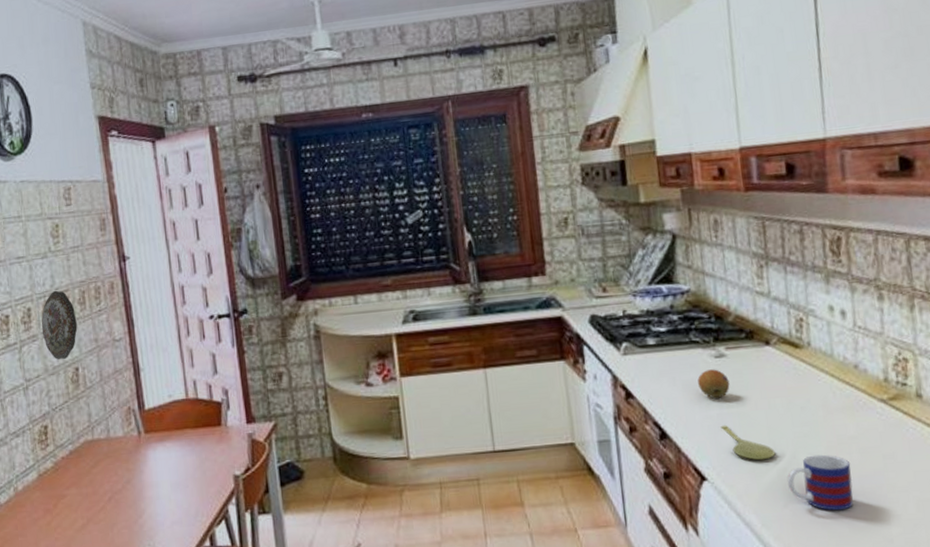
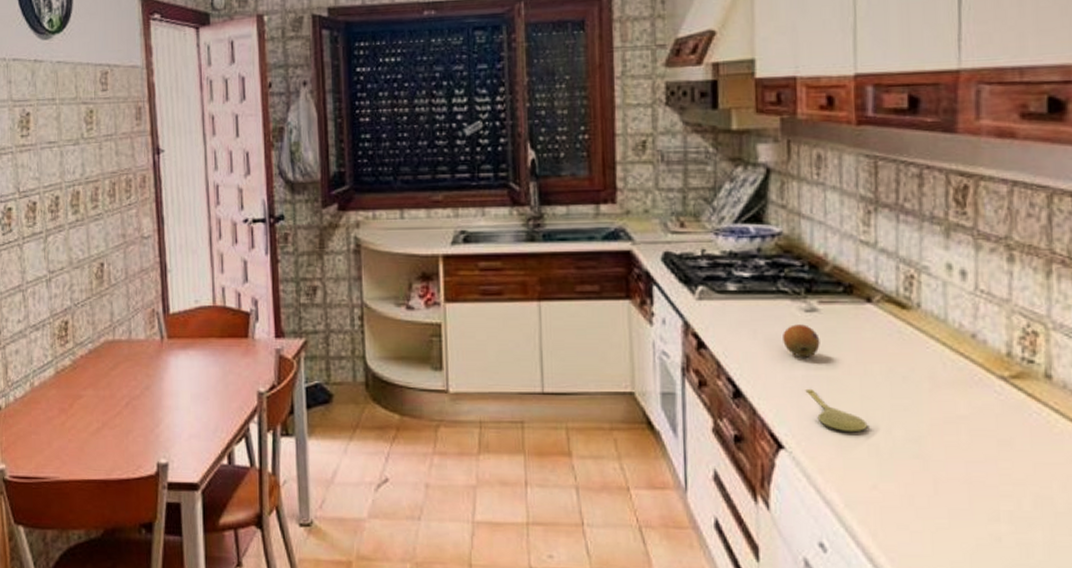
decorative plate: present [41,290,78,359] -> none [68,179,105,253]
mug: present [787,454,853,511] -> none [879,432,958,499]

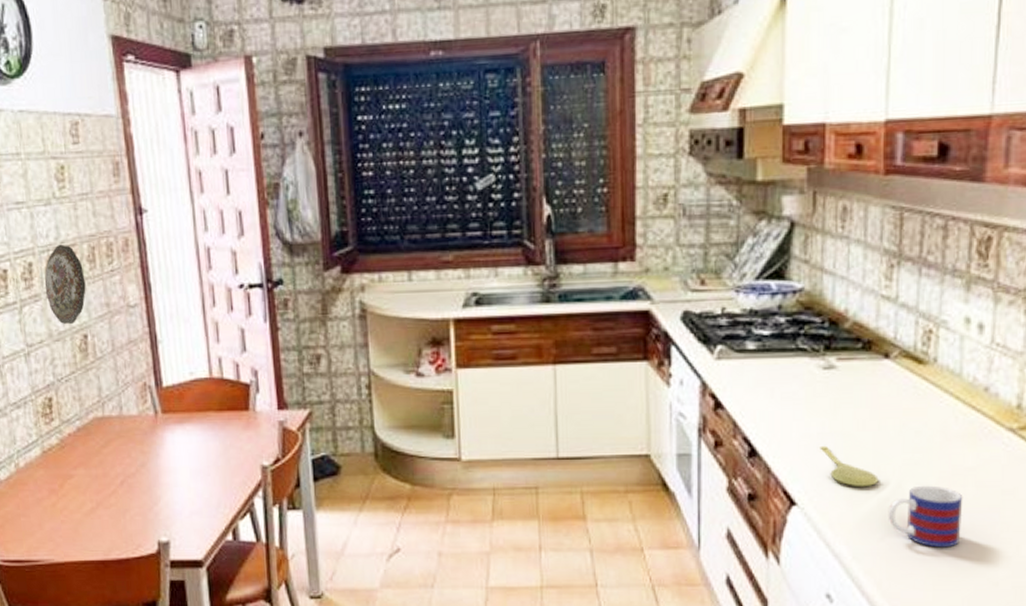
decorative plate: none [68,179,105,253] -> present [44,244,86,324]
fruit: present [783,324,820,358] -> none [800,382,837,415]
mug: none [879,432,958,499] -> present [888,485,963,548]

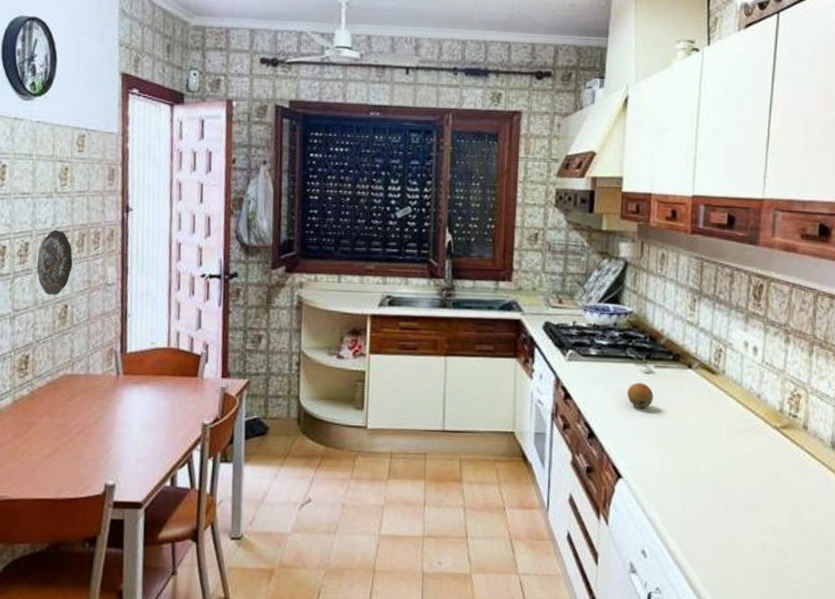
fruit: none [800,382,837,415] -> present [627,383,654,409]
spoon: present [820,445,879,486] -> none [640,432,682,466]
mug: present [888,485,963,548] -> none [688,467,742,517]

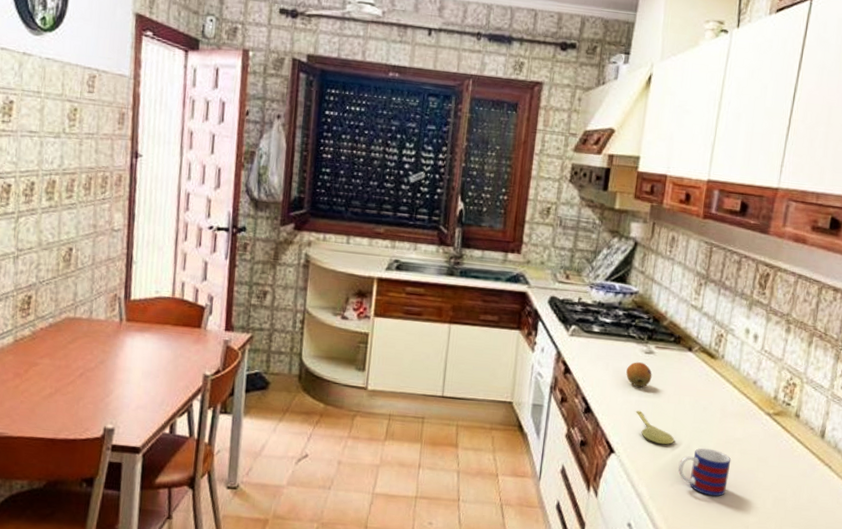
decorative plate: present [36,229,73,295] -> none [42,170,79,237]
spoon: none [640,432,682,466] -> present [636,410,675,444]
mug: none [688,467,742,517] -> present [678,448,731,497]

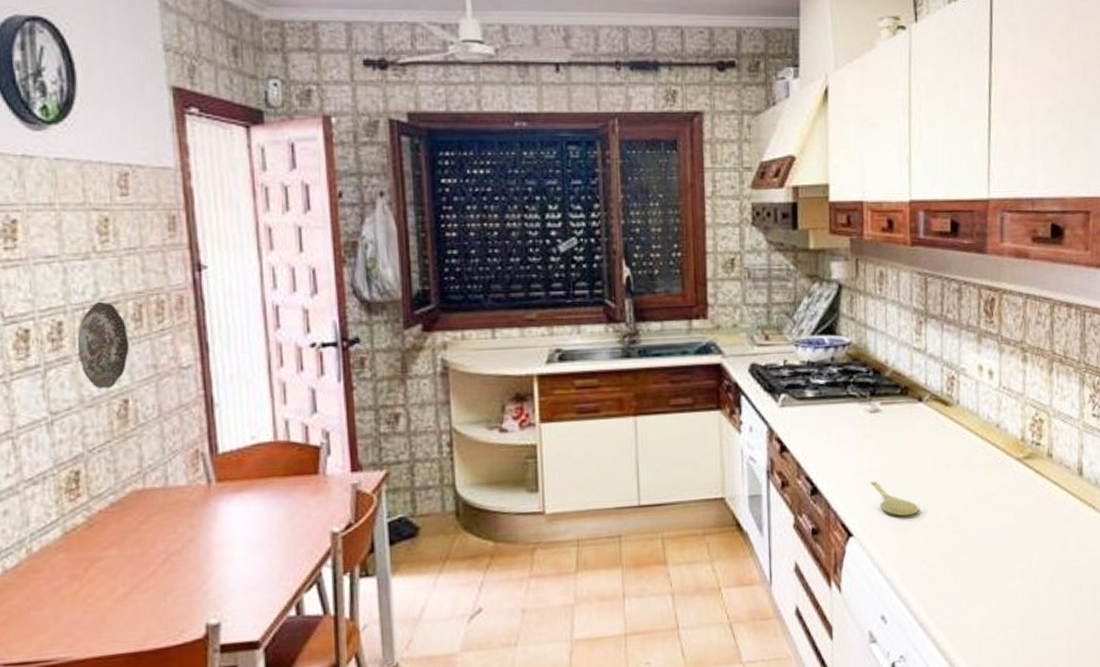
decorative plate: none [42,170,79,237] -> present [77,301,129,388]
fruit: present [626,362,652,387] -> none [852,424,882,454]
mug: present [678,448,731,497] -> none [928,511,986,566]

